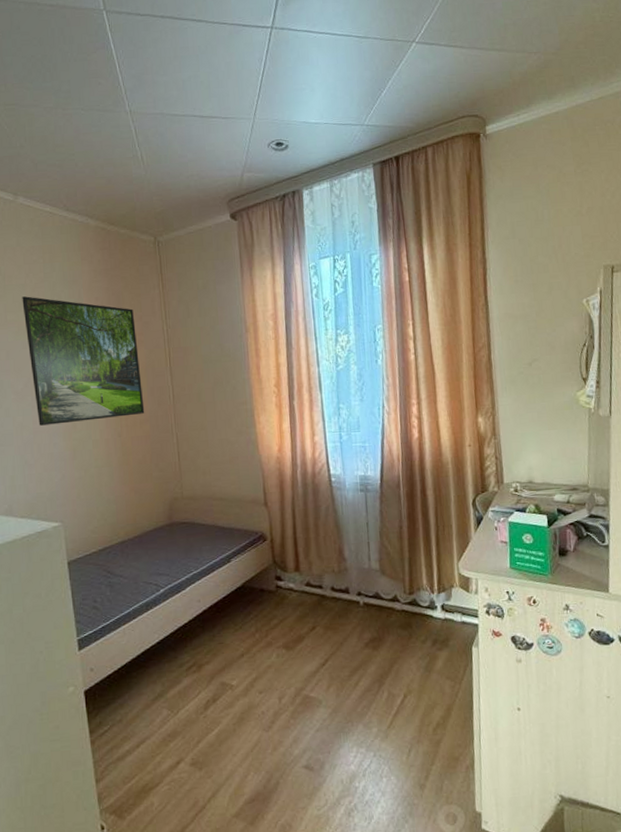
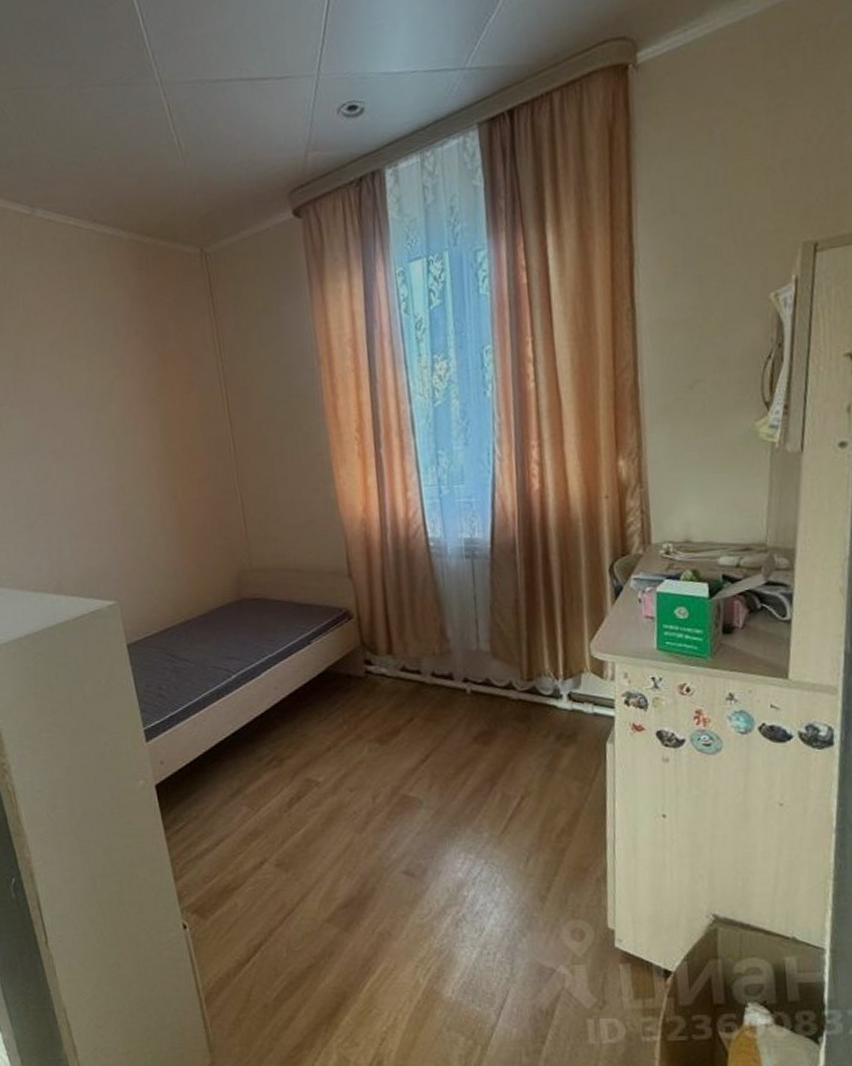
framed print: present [22,296,145,426] -> none [51,334,202,490]

